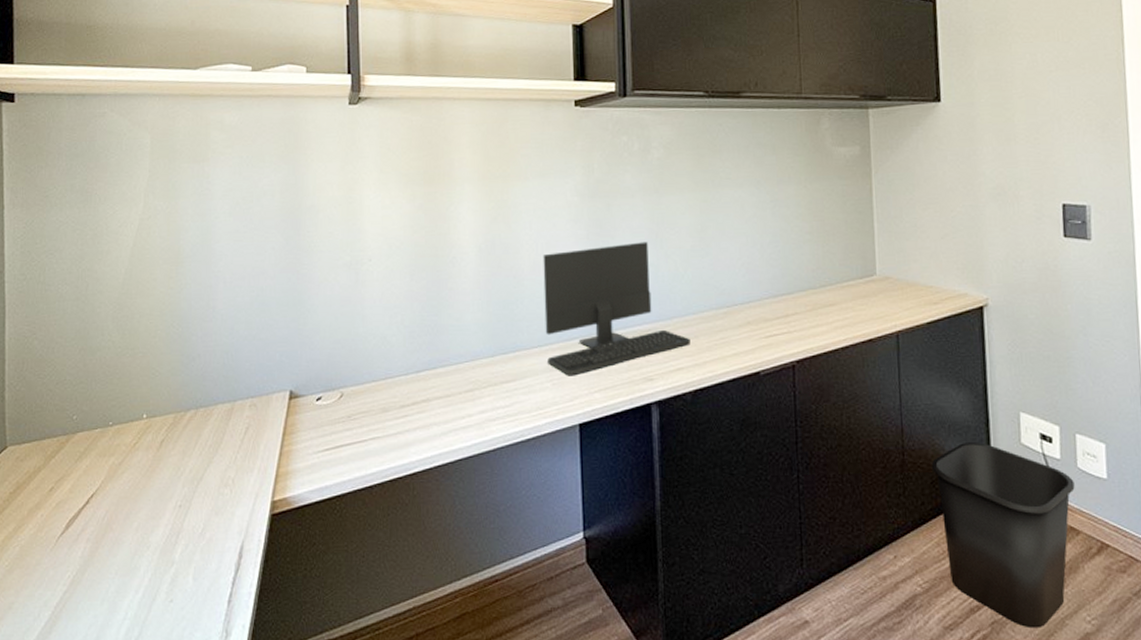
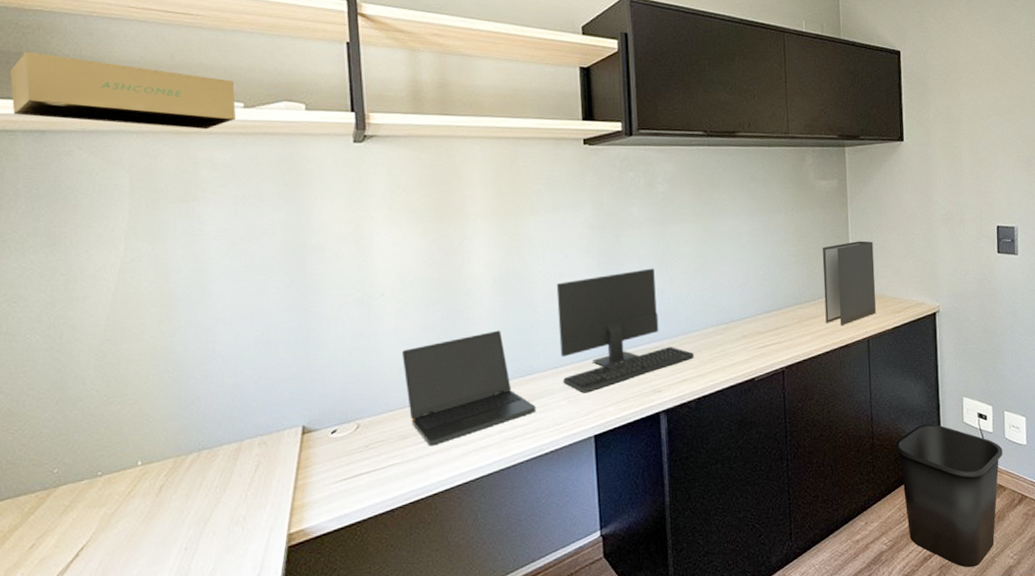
box: none [61,21,244,93] -> present [10,51,236,130]
laptop: none [386,302,519,422] -> present [401,330,536,446]
binder: none [840,217,907,316] -> present [822,241,876,325]

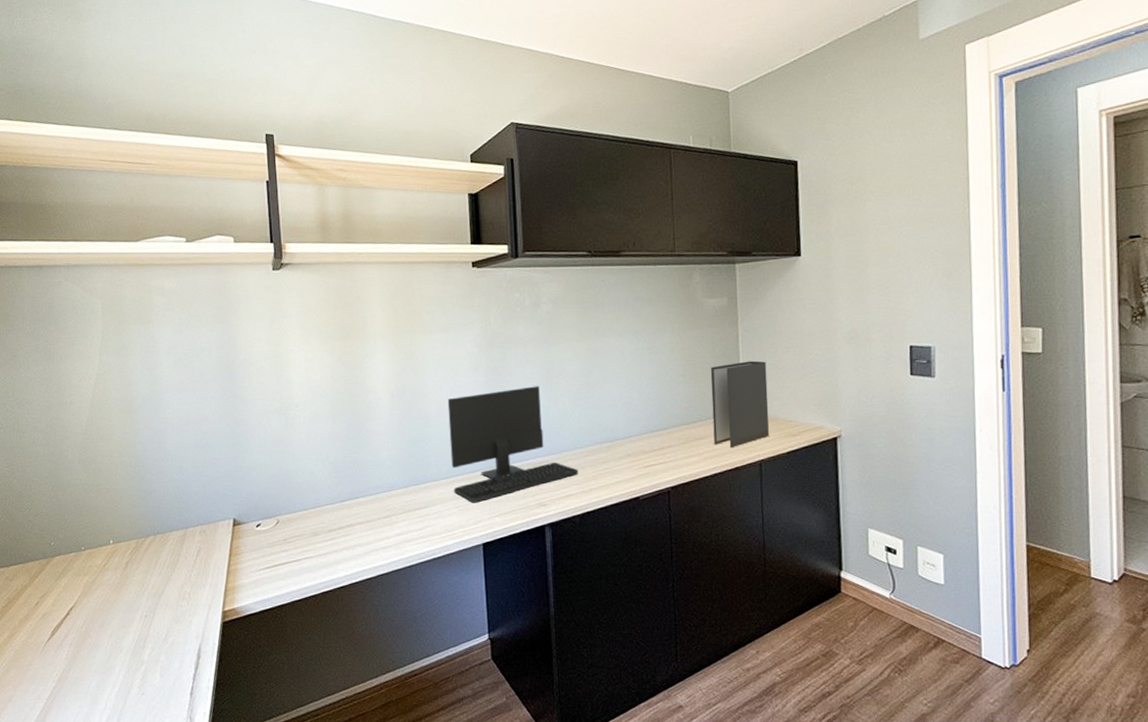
box: present [10,51,236,130] -> none [18,201,180,262]
laptop: present [401,330,536,446] -> none [313,440,430,544]
waste bin: present [895,424,1003,568] -> none [790,555,916,710]

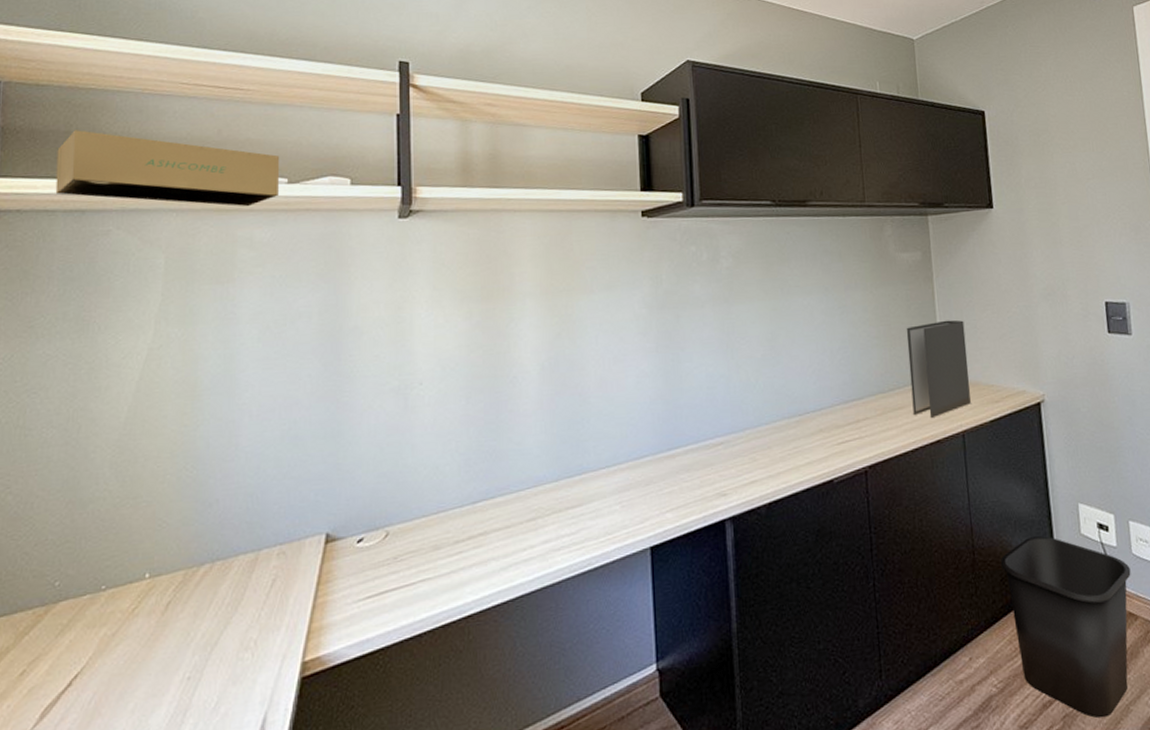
box: none [18,201,180,262] -> present [55,130,279,207]
computer monitor: present [447,386,544,479] -> none [610,352,724,466]
computer keyboard: present [454,463,578,503] -> none [616,443,764,497]
waste bin: none [790,555,916,710] -> present [1001,536,1131,718]

